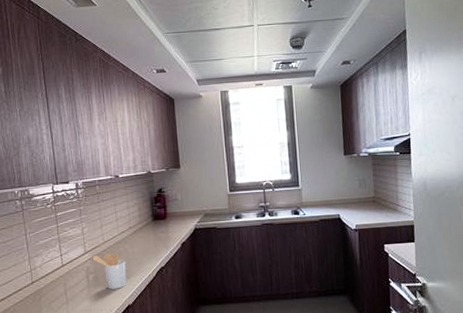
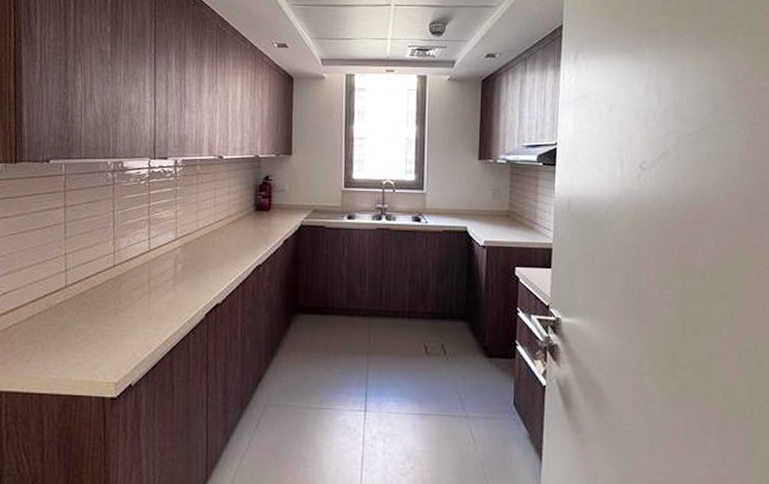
utensil holder: present [92,253,126,290] -> none [183,242,219,284]

